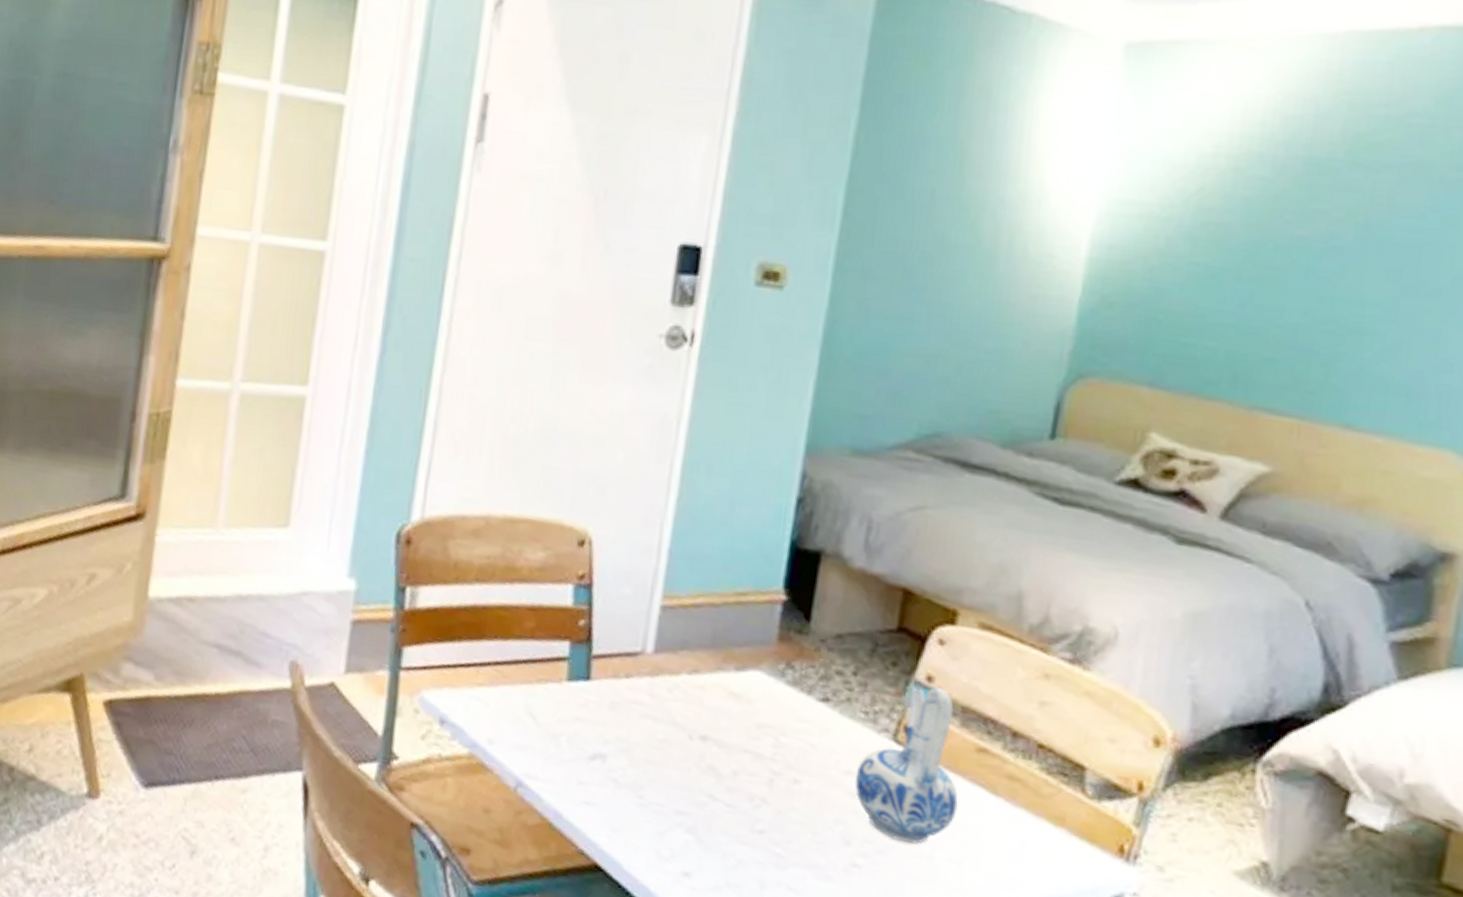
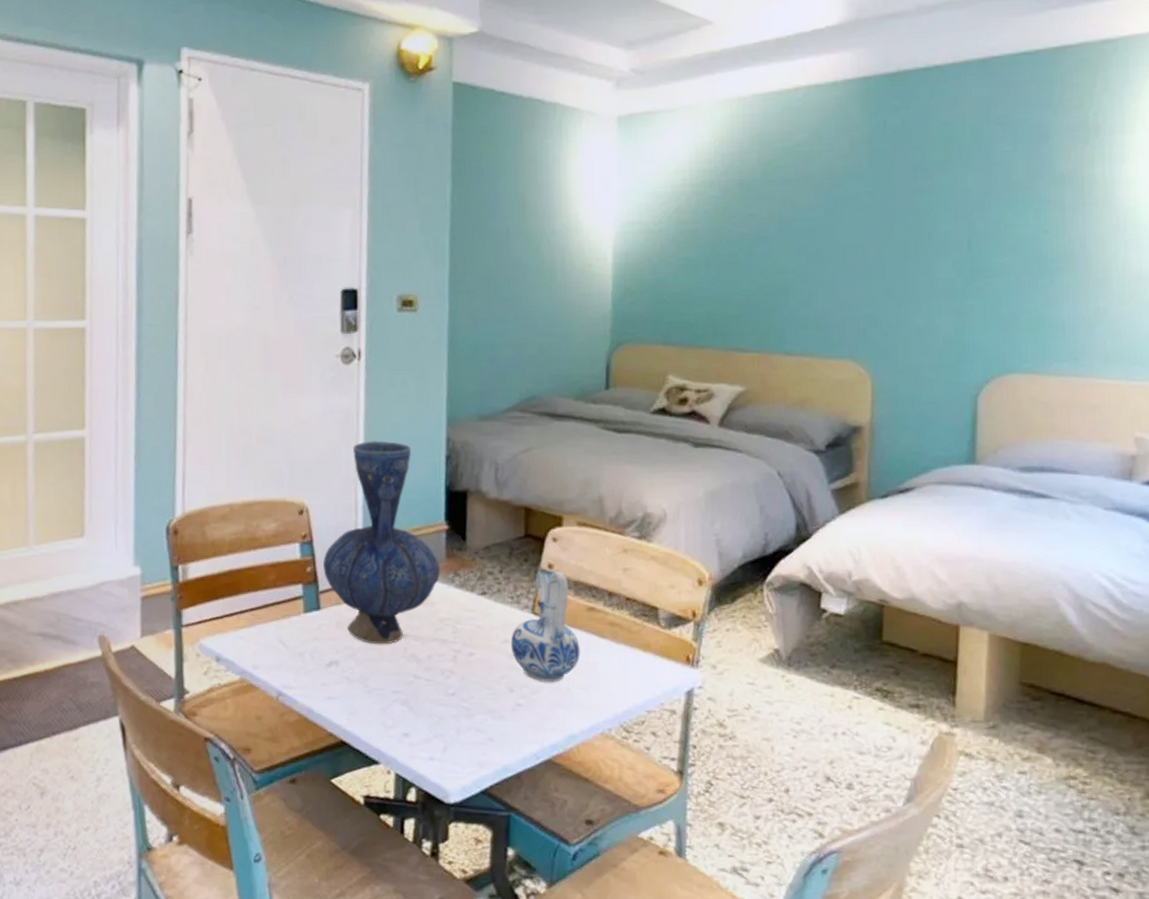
vase: none [601,460,768,745] -> present [323,441,441,645]

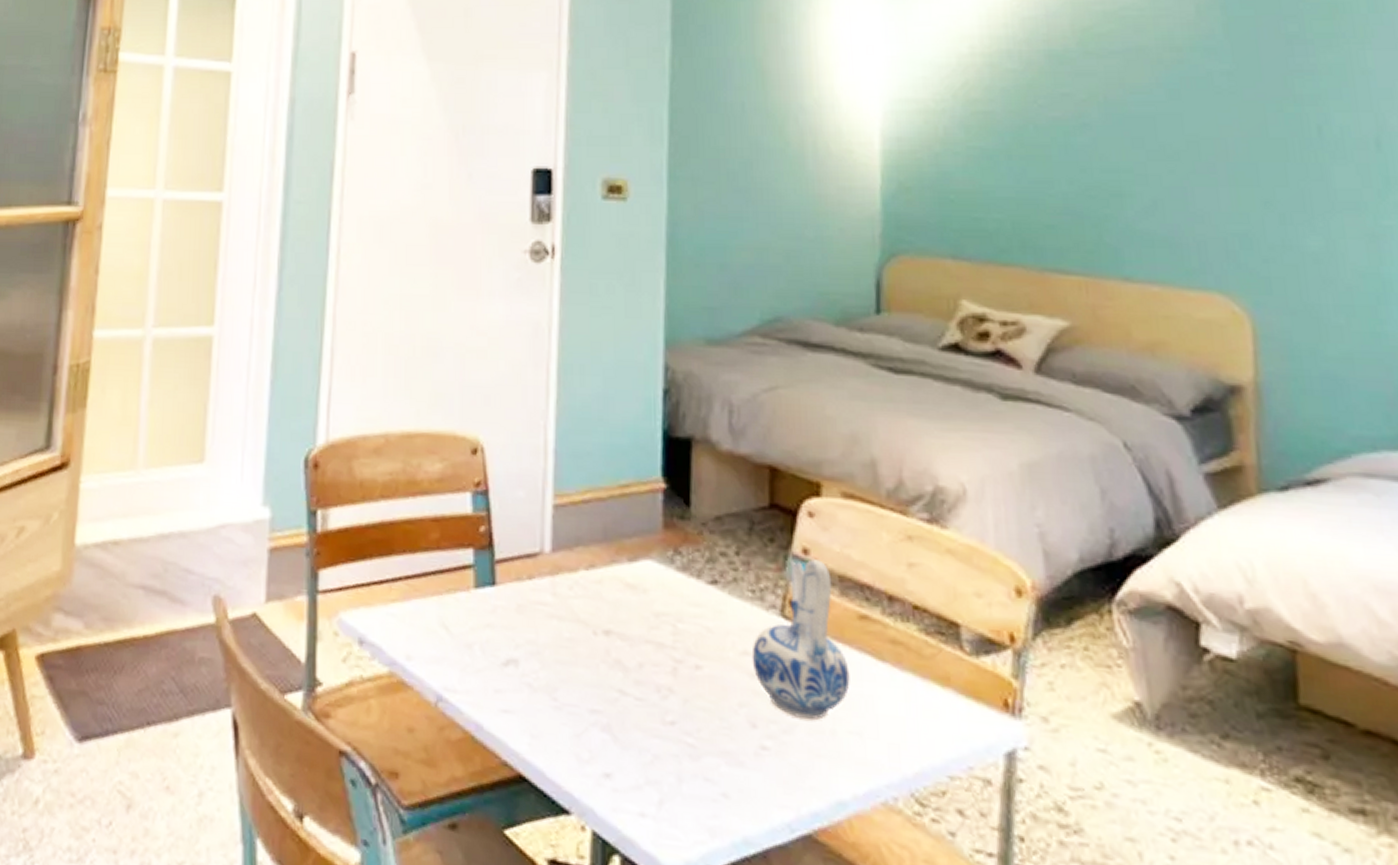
vase: present [323,441,441,645] -> none [501,363,656,642]

